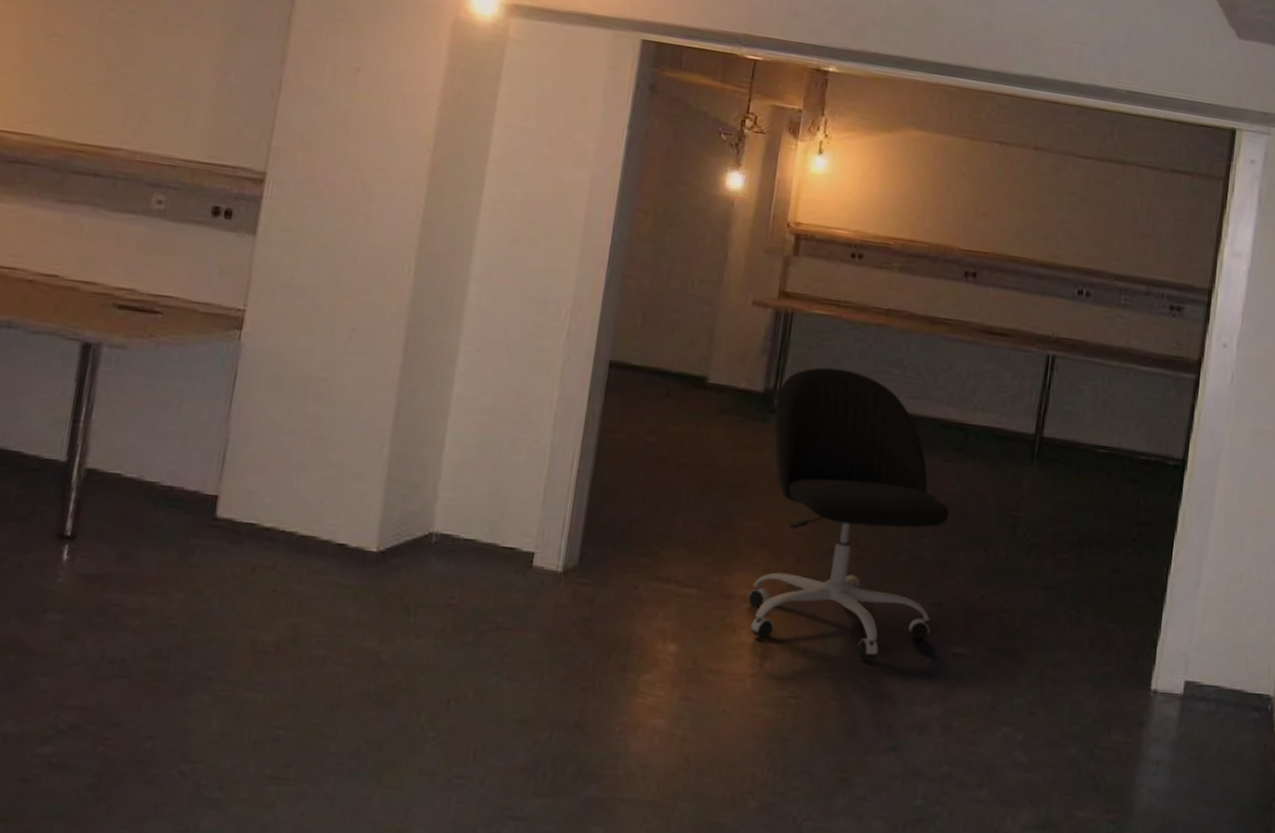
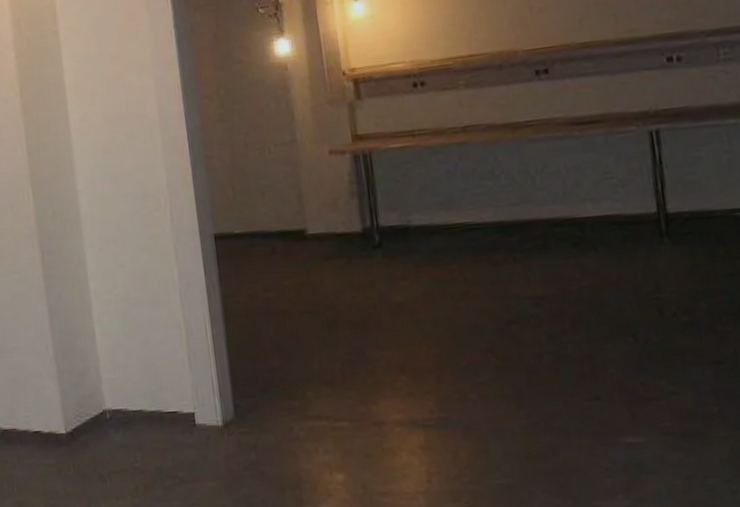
office chair: present [748,367,949,660] -> none [376,193,595,462]

